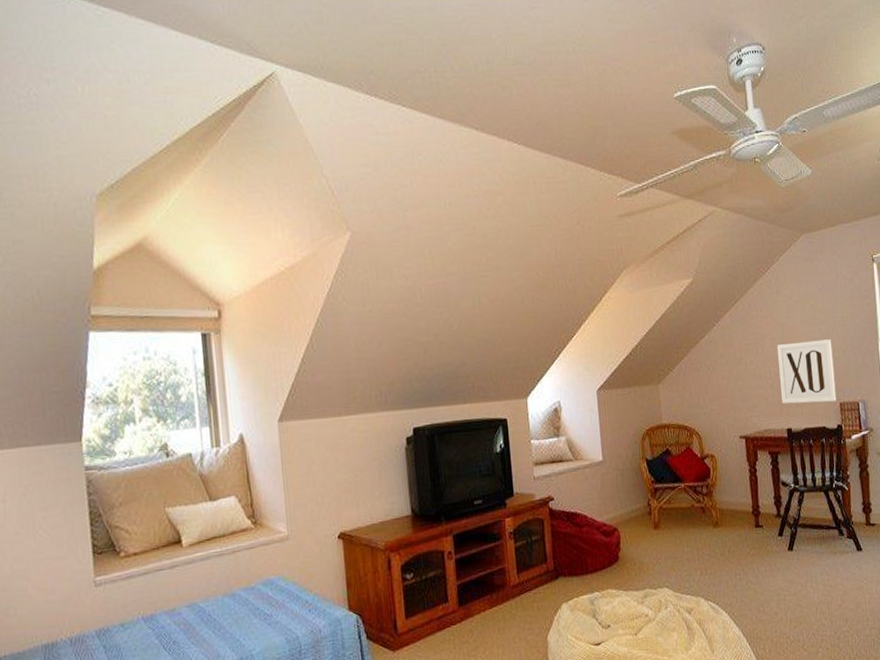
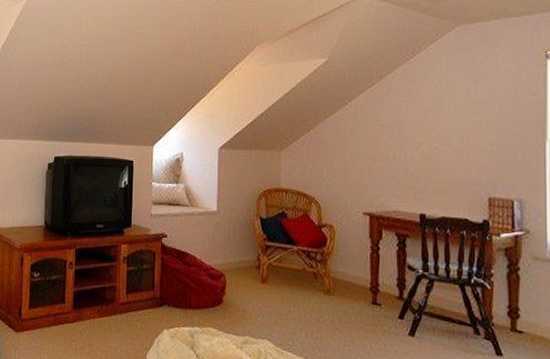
wall art: present [776,339,837,404] -> none [416,130,485,196]

